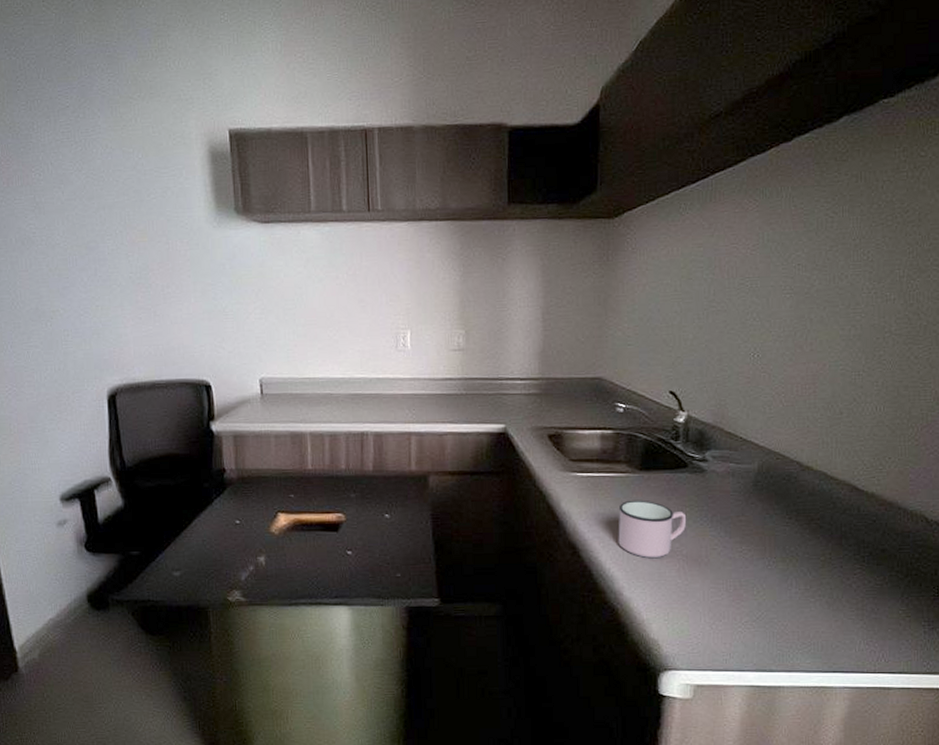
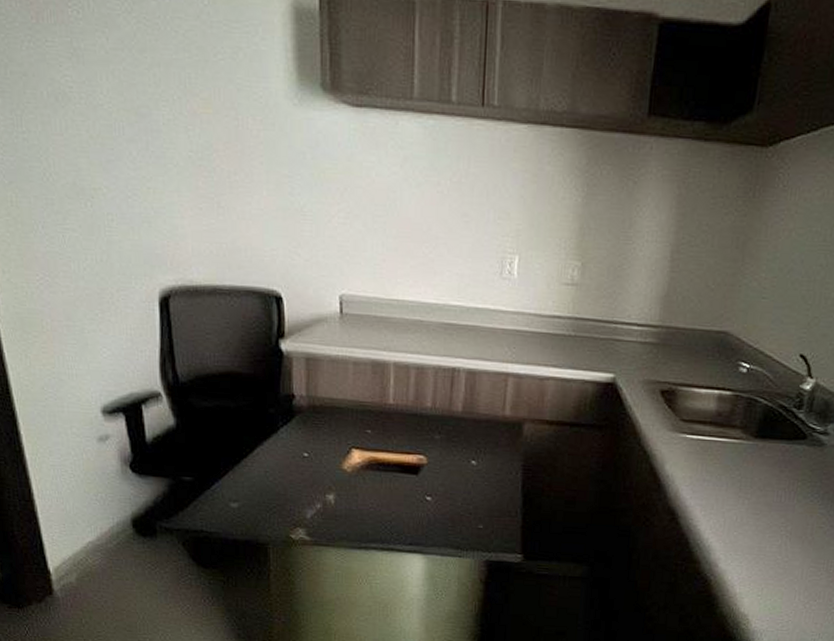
mug: present [618,500,687,558] -> none [721,469,798,531]

